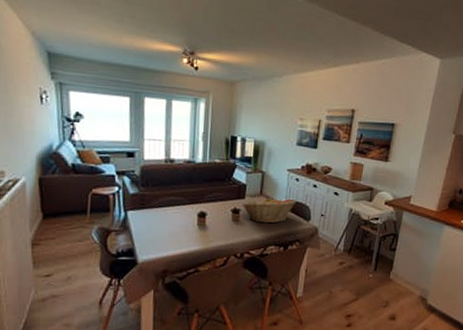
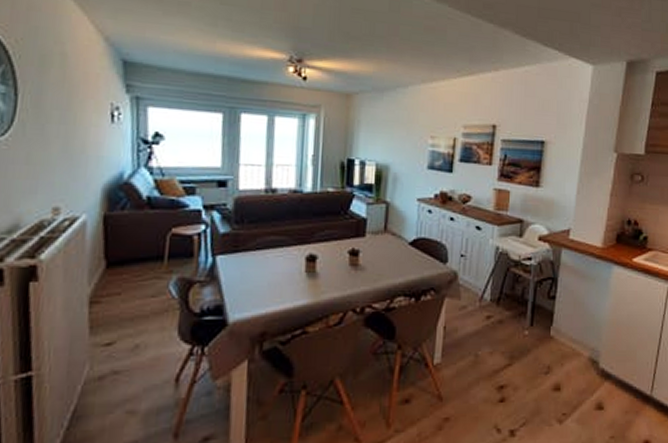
fruit basket: present [241,197,297,224] -> none [361,234,430,268]

